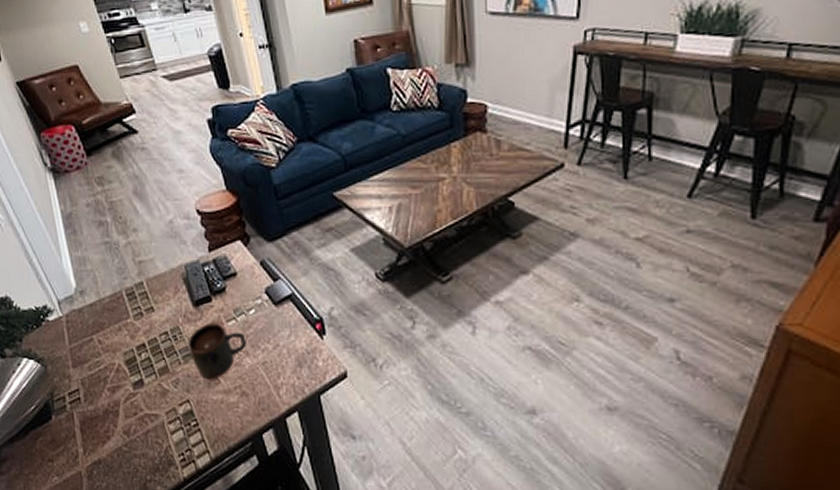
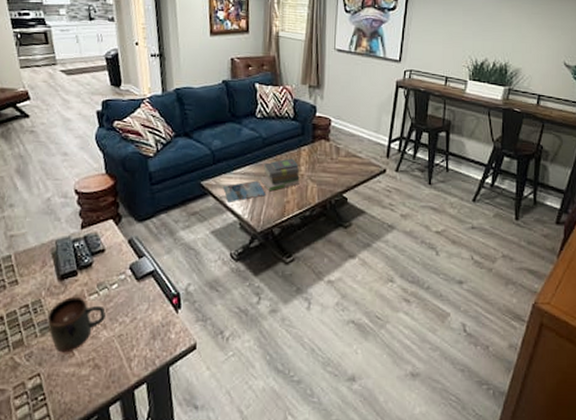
magazine: none [360,187,412,215] -> present [223,180,266,202]
books: none [403,157,452,200] -> present [260,158,300,192]

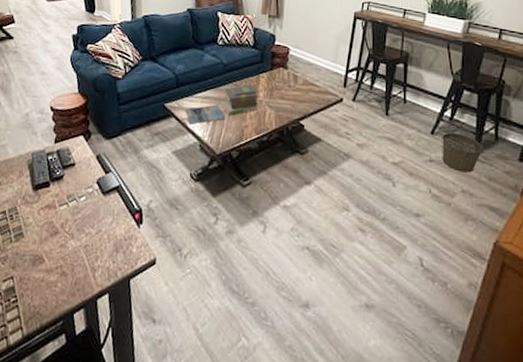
mug: present [47,296,106,353] -> none [21,206,74,259]
basket: none [483,199,523,238] -> present [442,132,484,173]

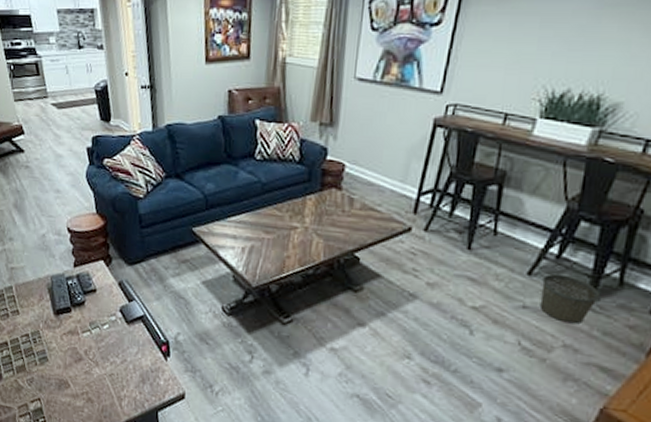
magazine: present [185,104,226,125] -> none [216,230,264,253]
books: present [220,84,258,116] -> none [257,207,304,244]

